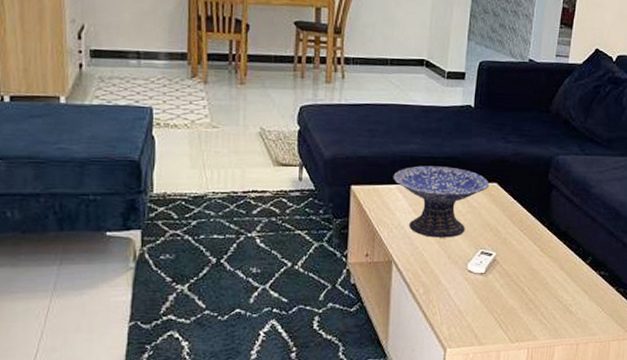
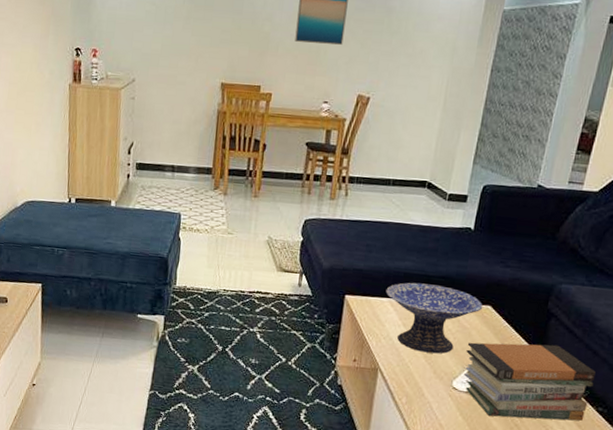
book stack: none [478,215,595,294] -> present [464,342,596,421]

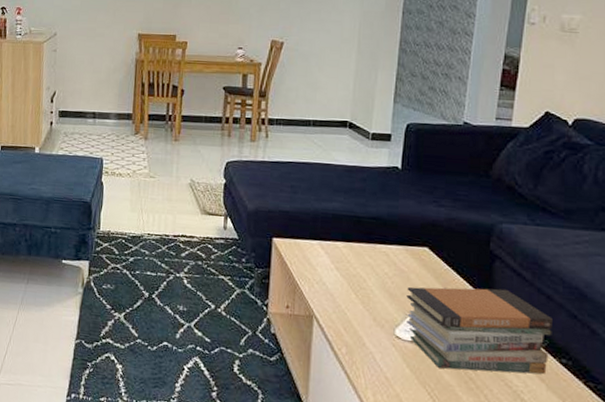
decorative bowl: present [386,282,483,354] -> none [315,224,420,300]

